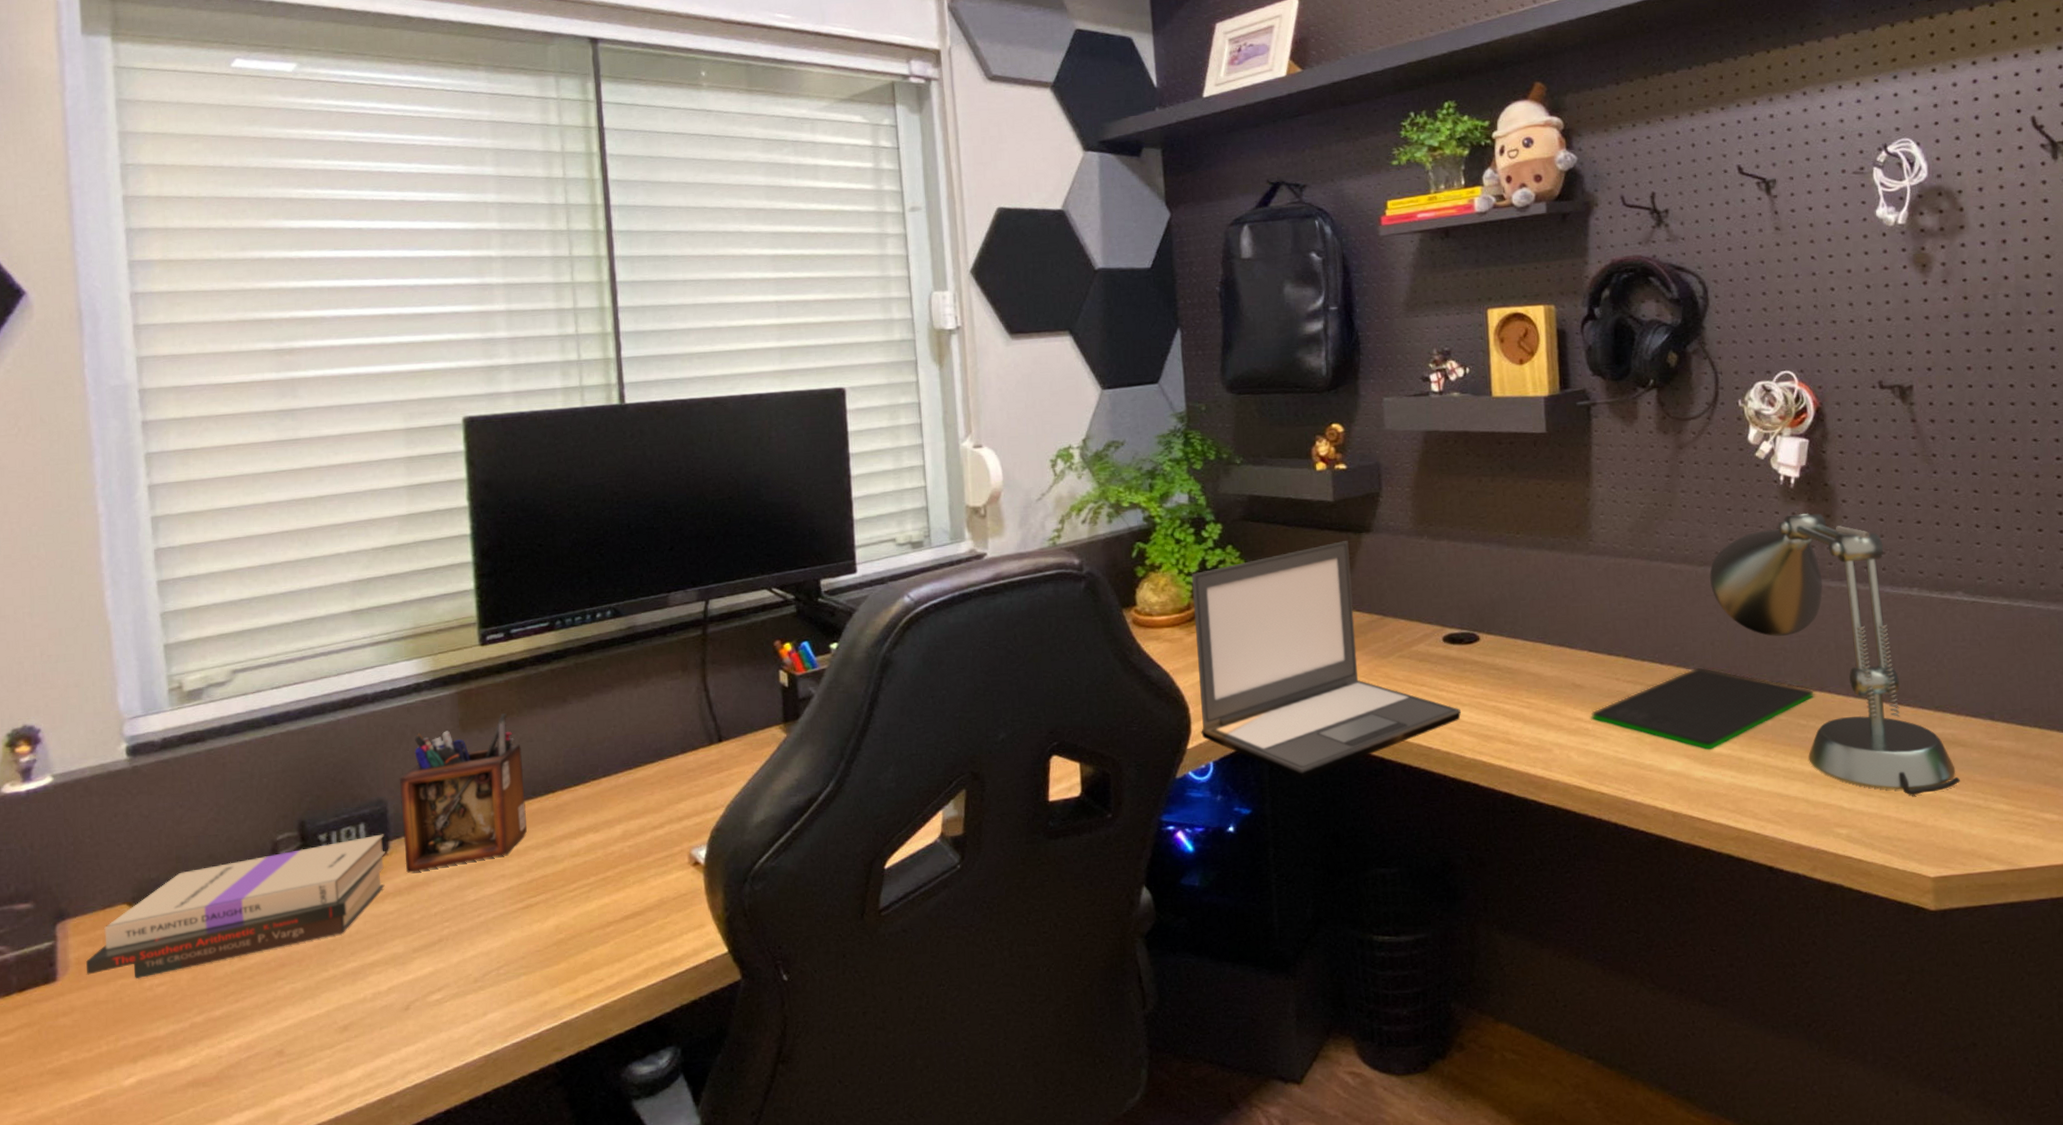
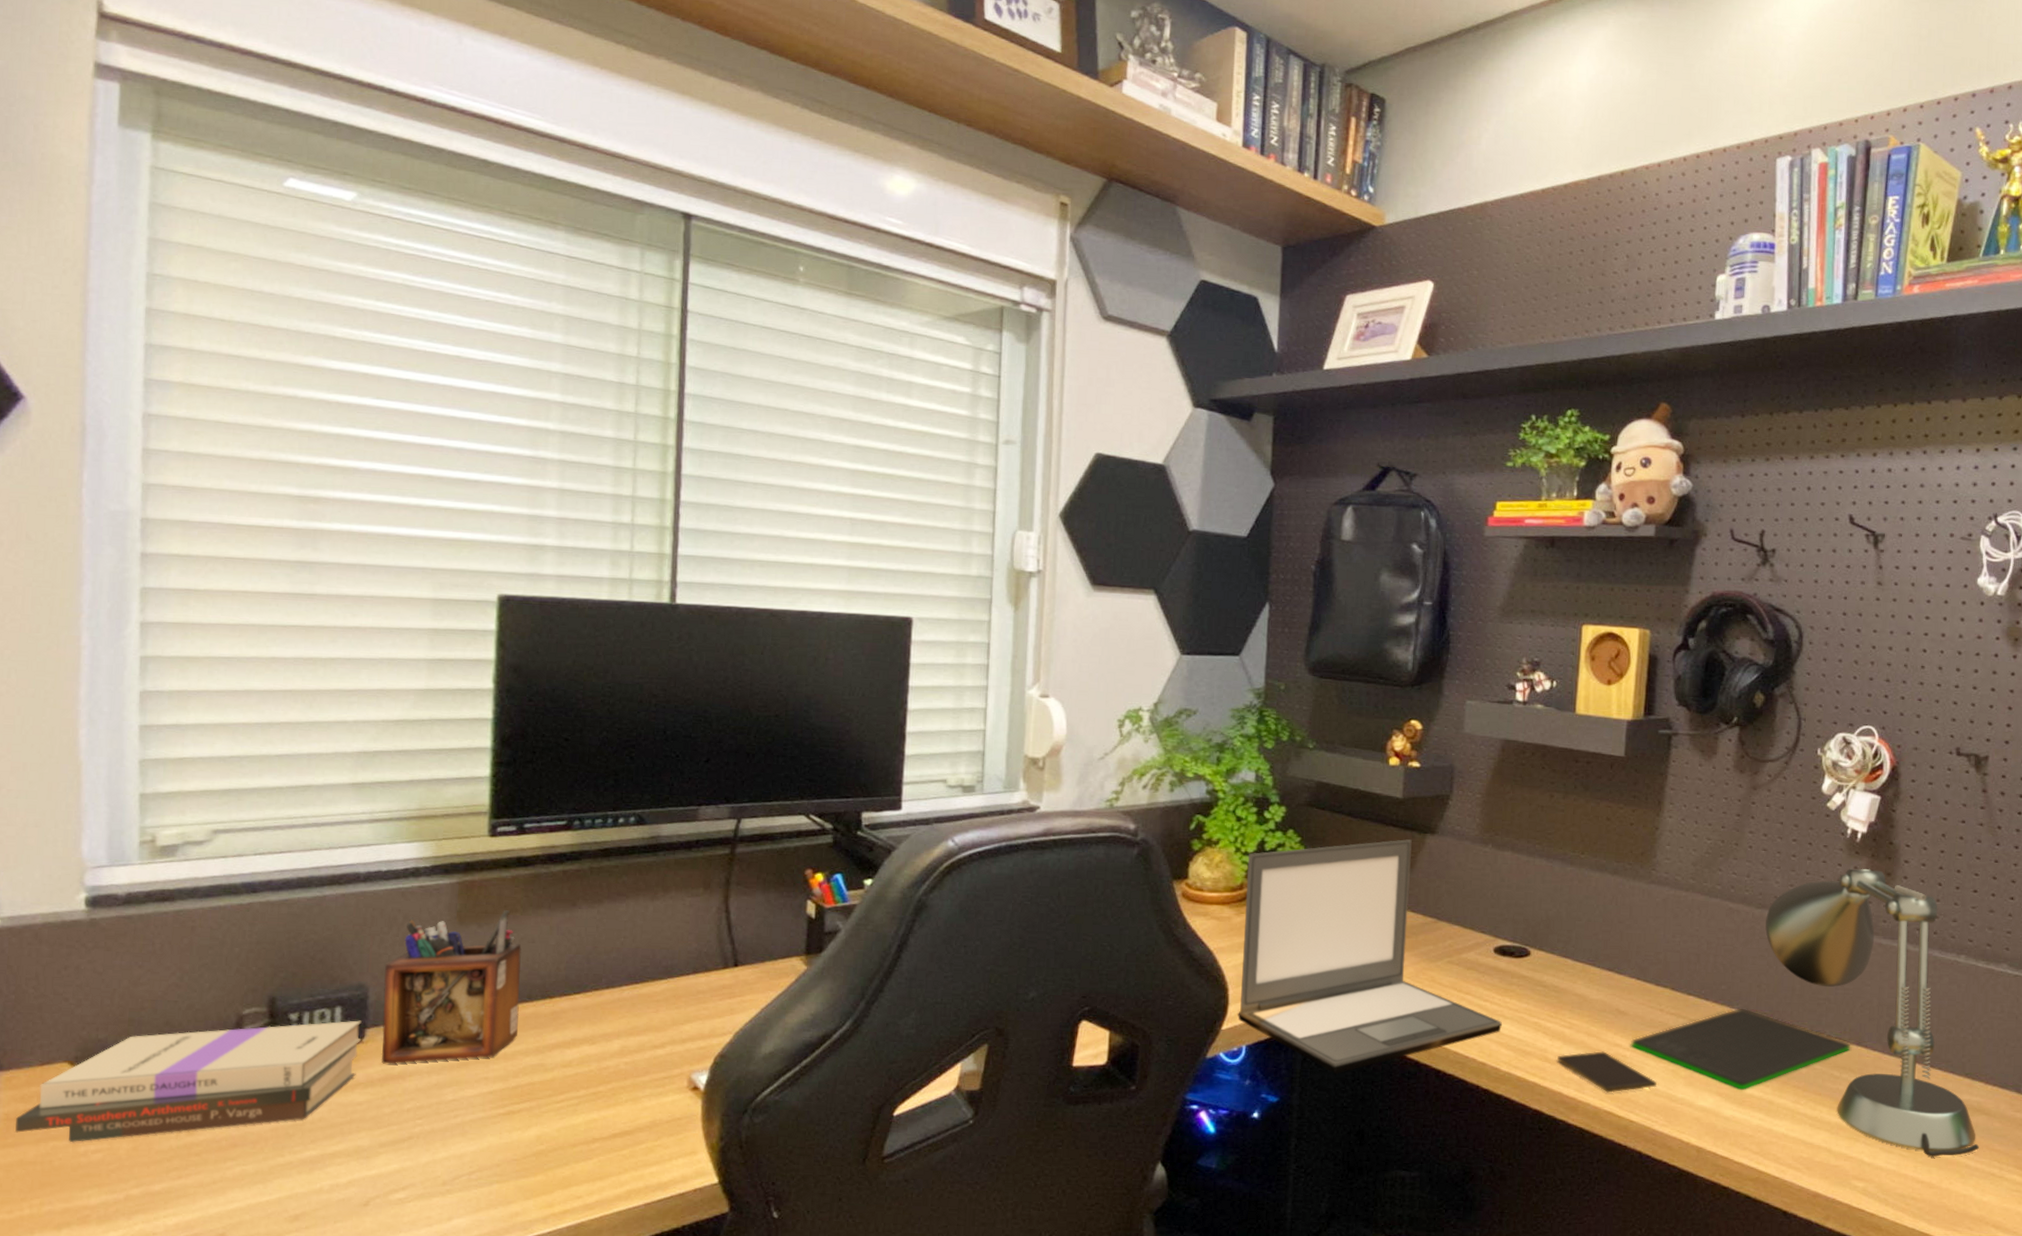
smartphone: none [1519,727,1623,768] -> present [1556,1051,1657,1093]

